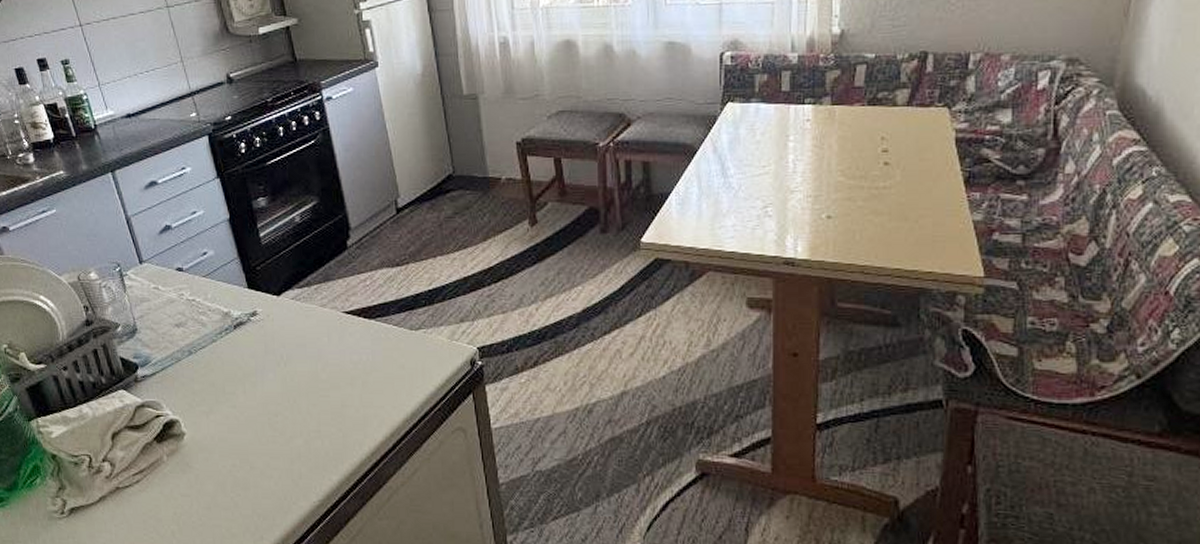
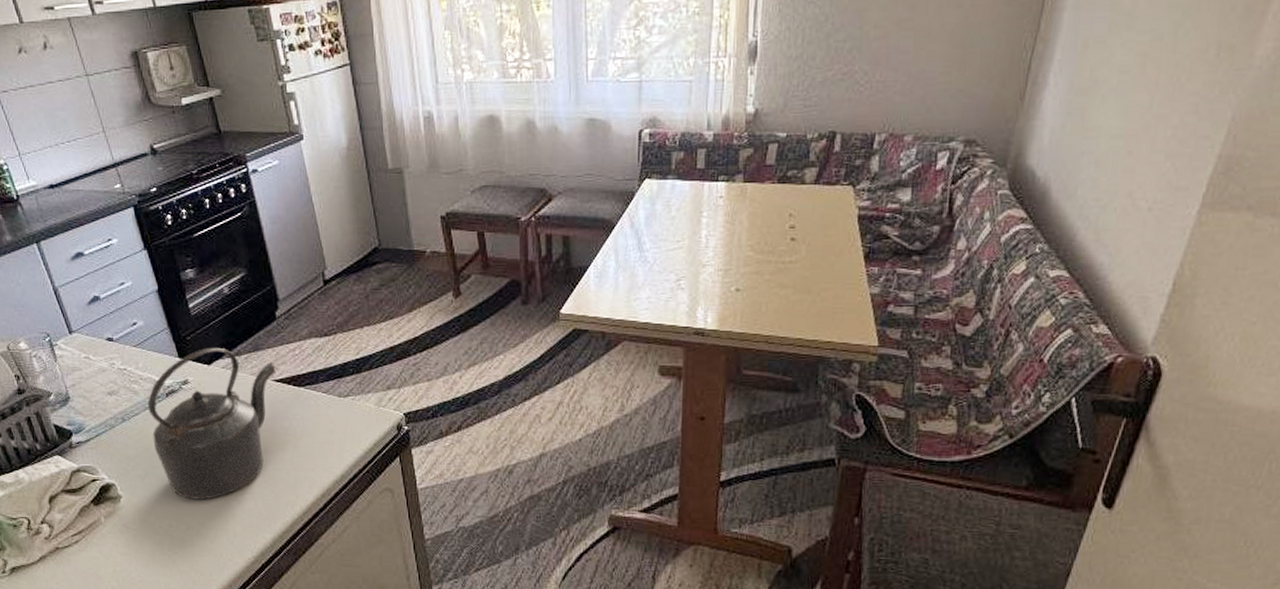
kettle: none [215,277,346,438] -> present [147,347,276,500]

